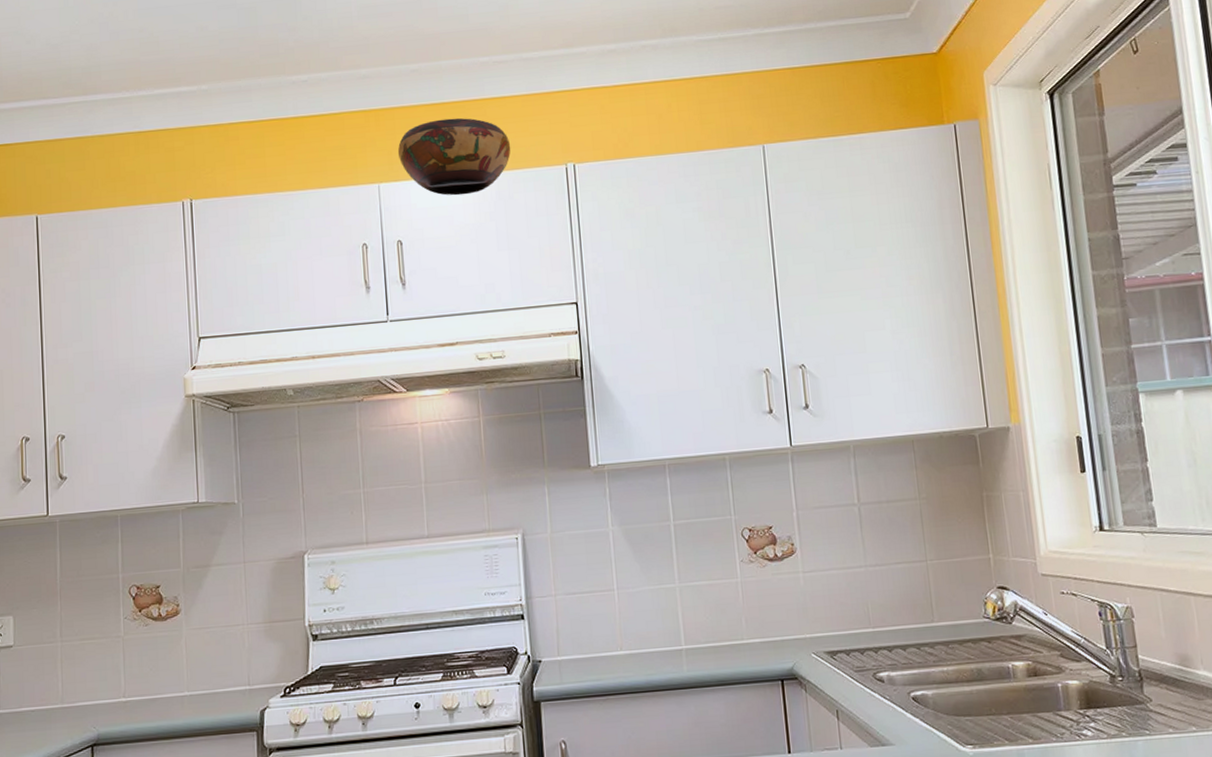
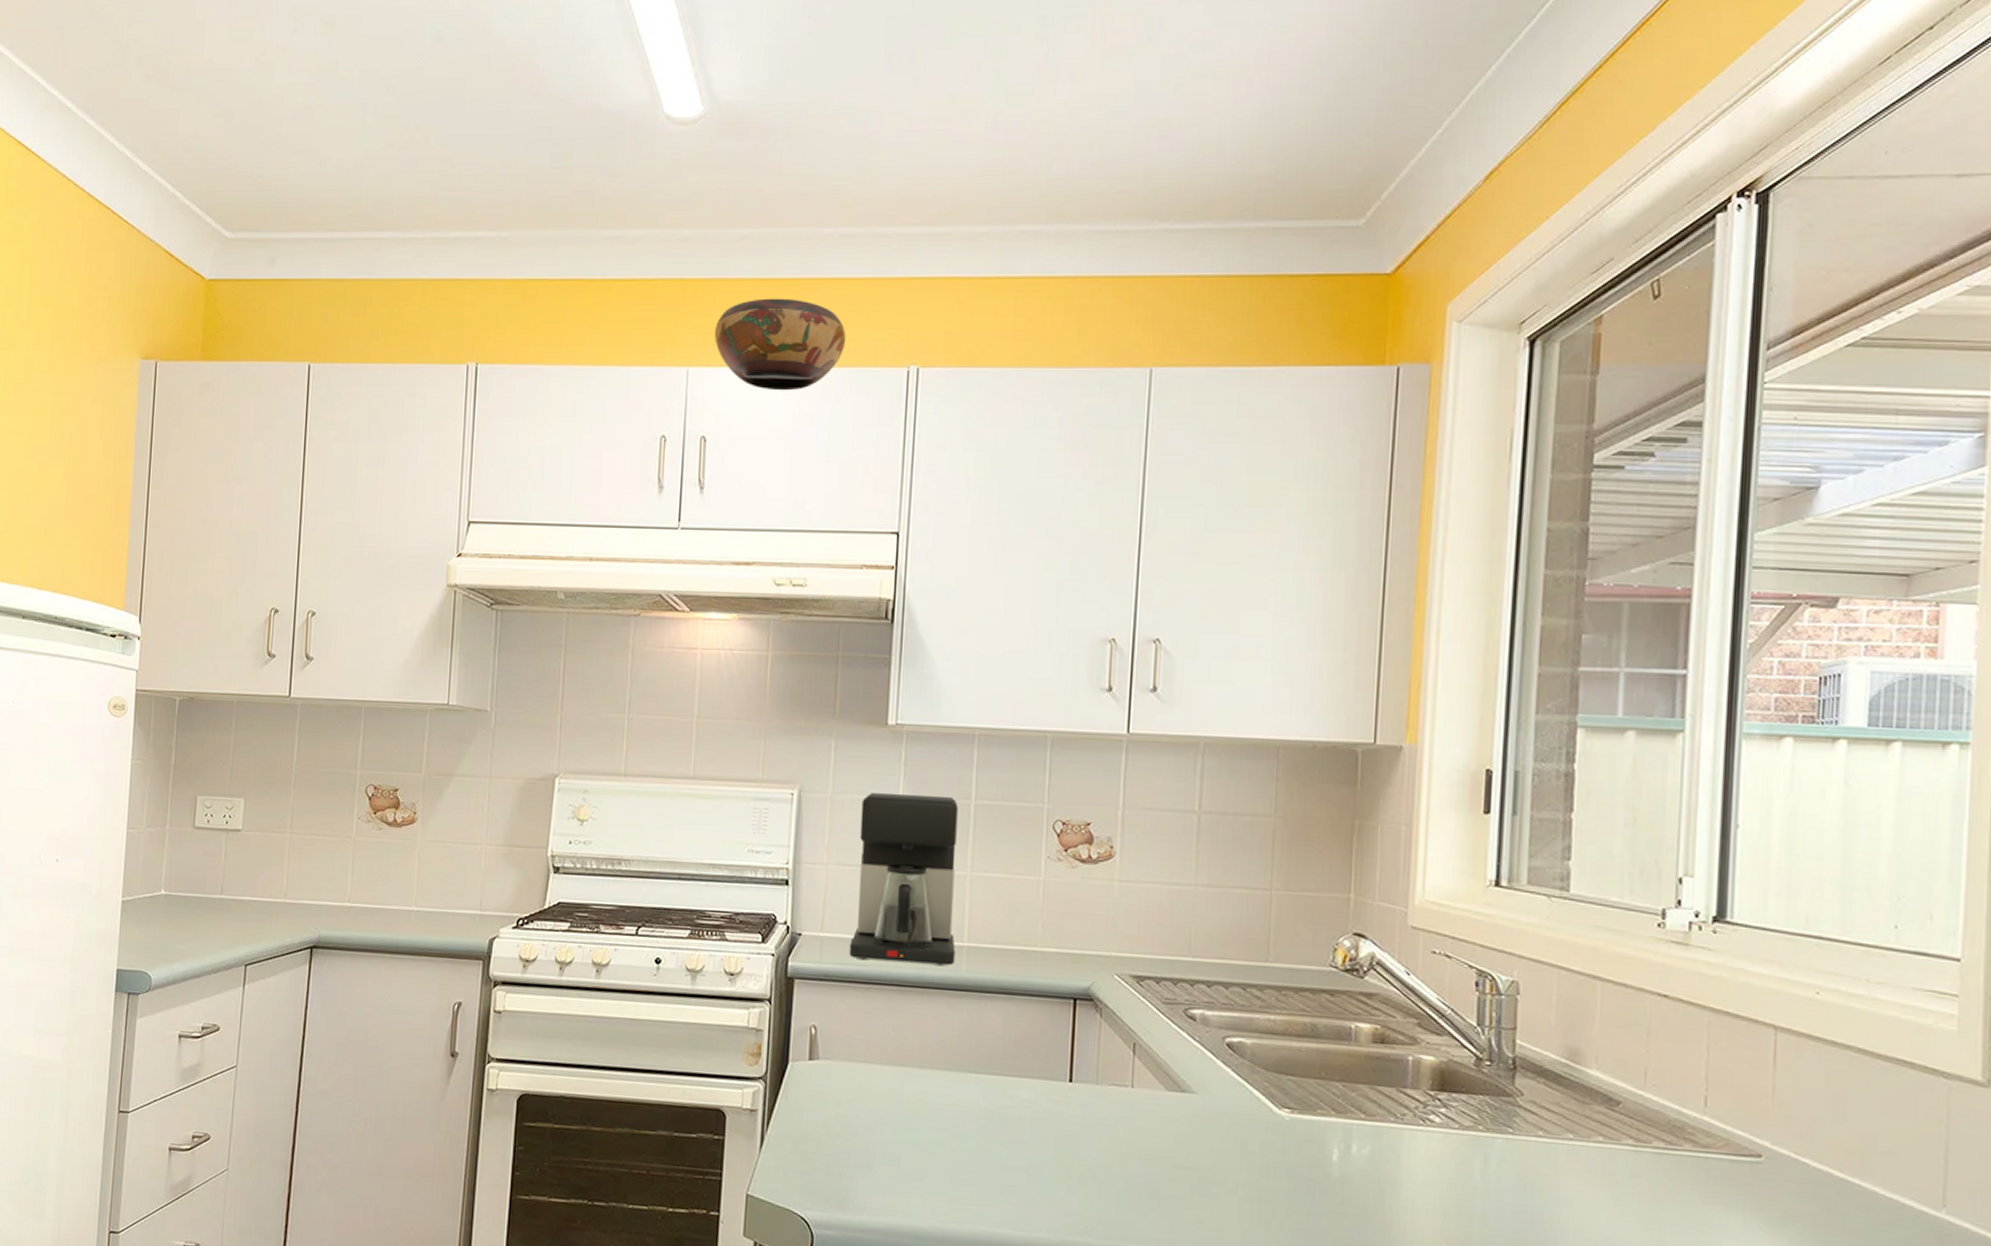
coffee maker: none [577,522,677,676] -> present [849,793,958,966]

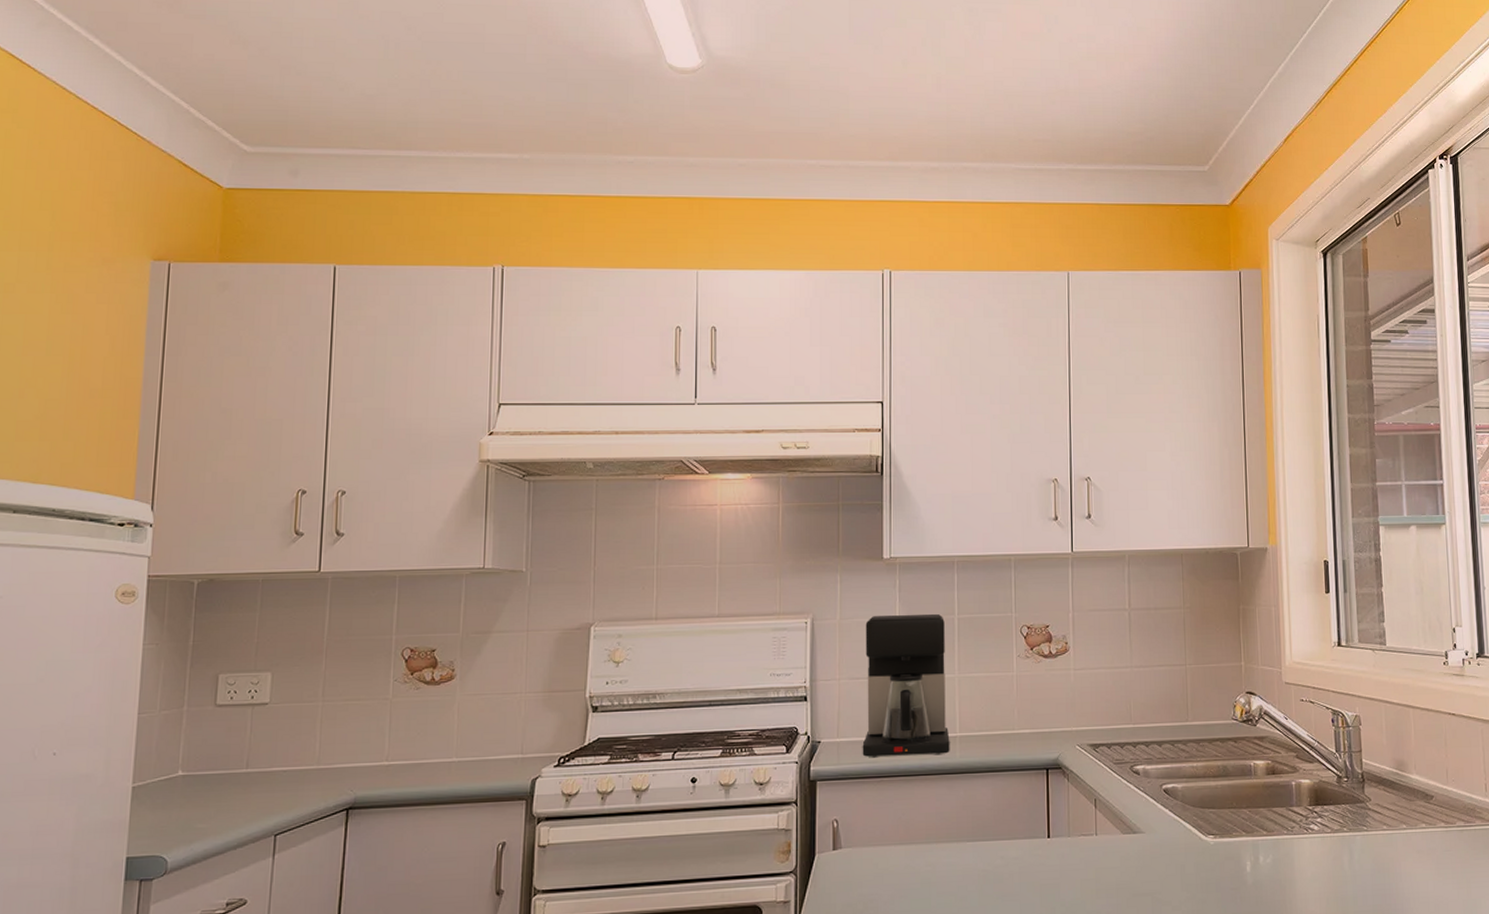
decorative bowl: present [714,298,847,391] -> none [719,214,831,289]

